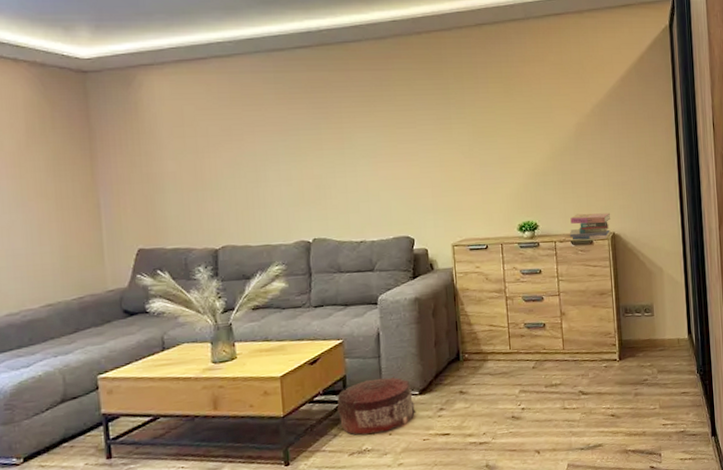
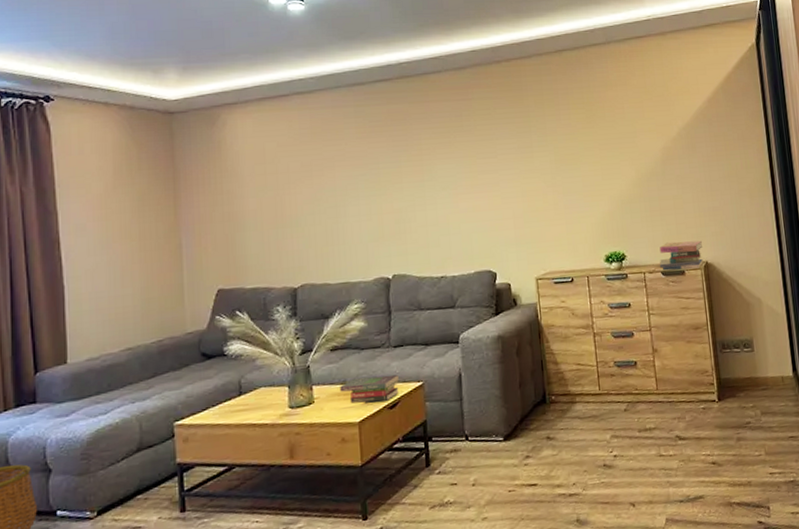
books: none [262,333,320,359] -> present [340,375,399,404]
pouf: present [336,376,416,435] -> none [416,421,501,486]

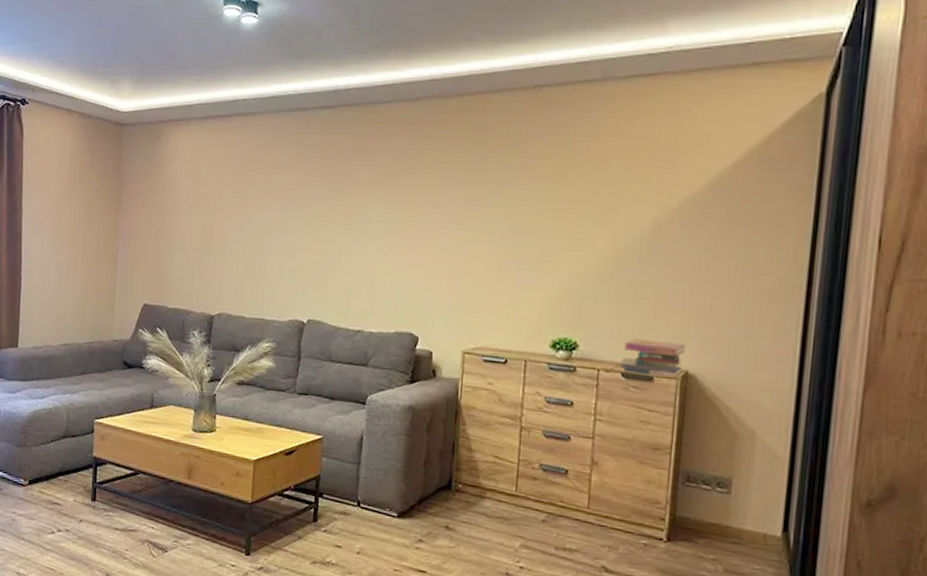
books: present [340,375,399,404] -> none [241,416,299,447]

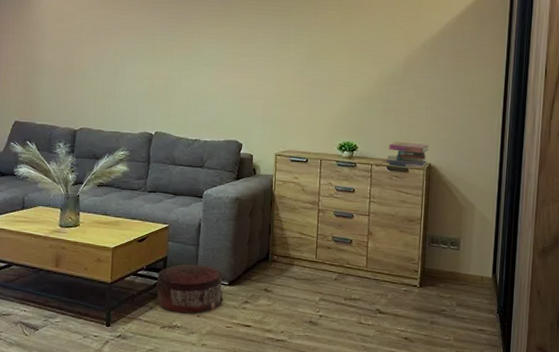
pouf: none [305,485,391,549] -> present [155,263,224,313]

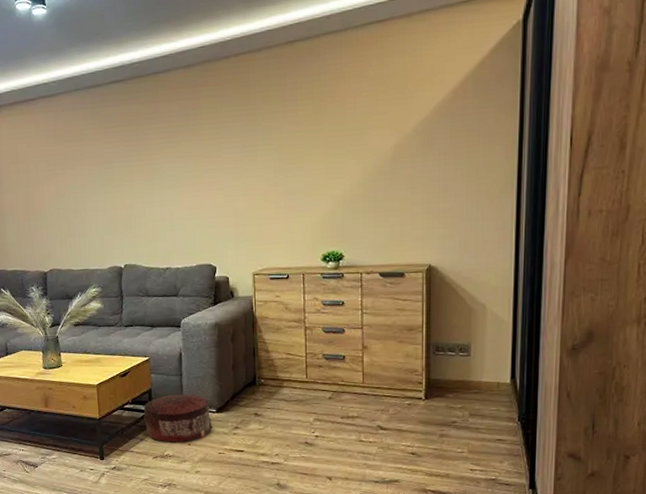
books: present [386,141,428,169] -> none [377,243,427,273]

